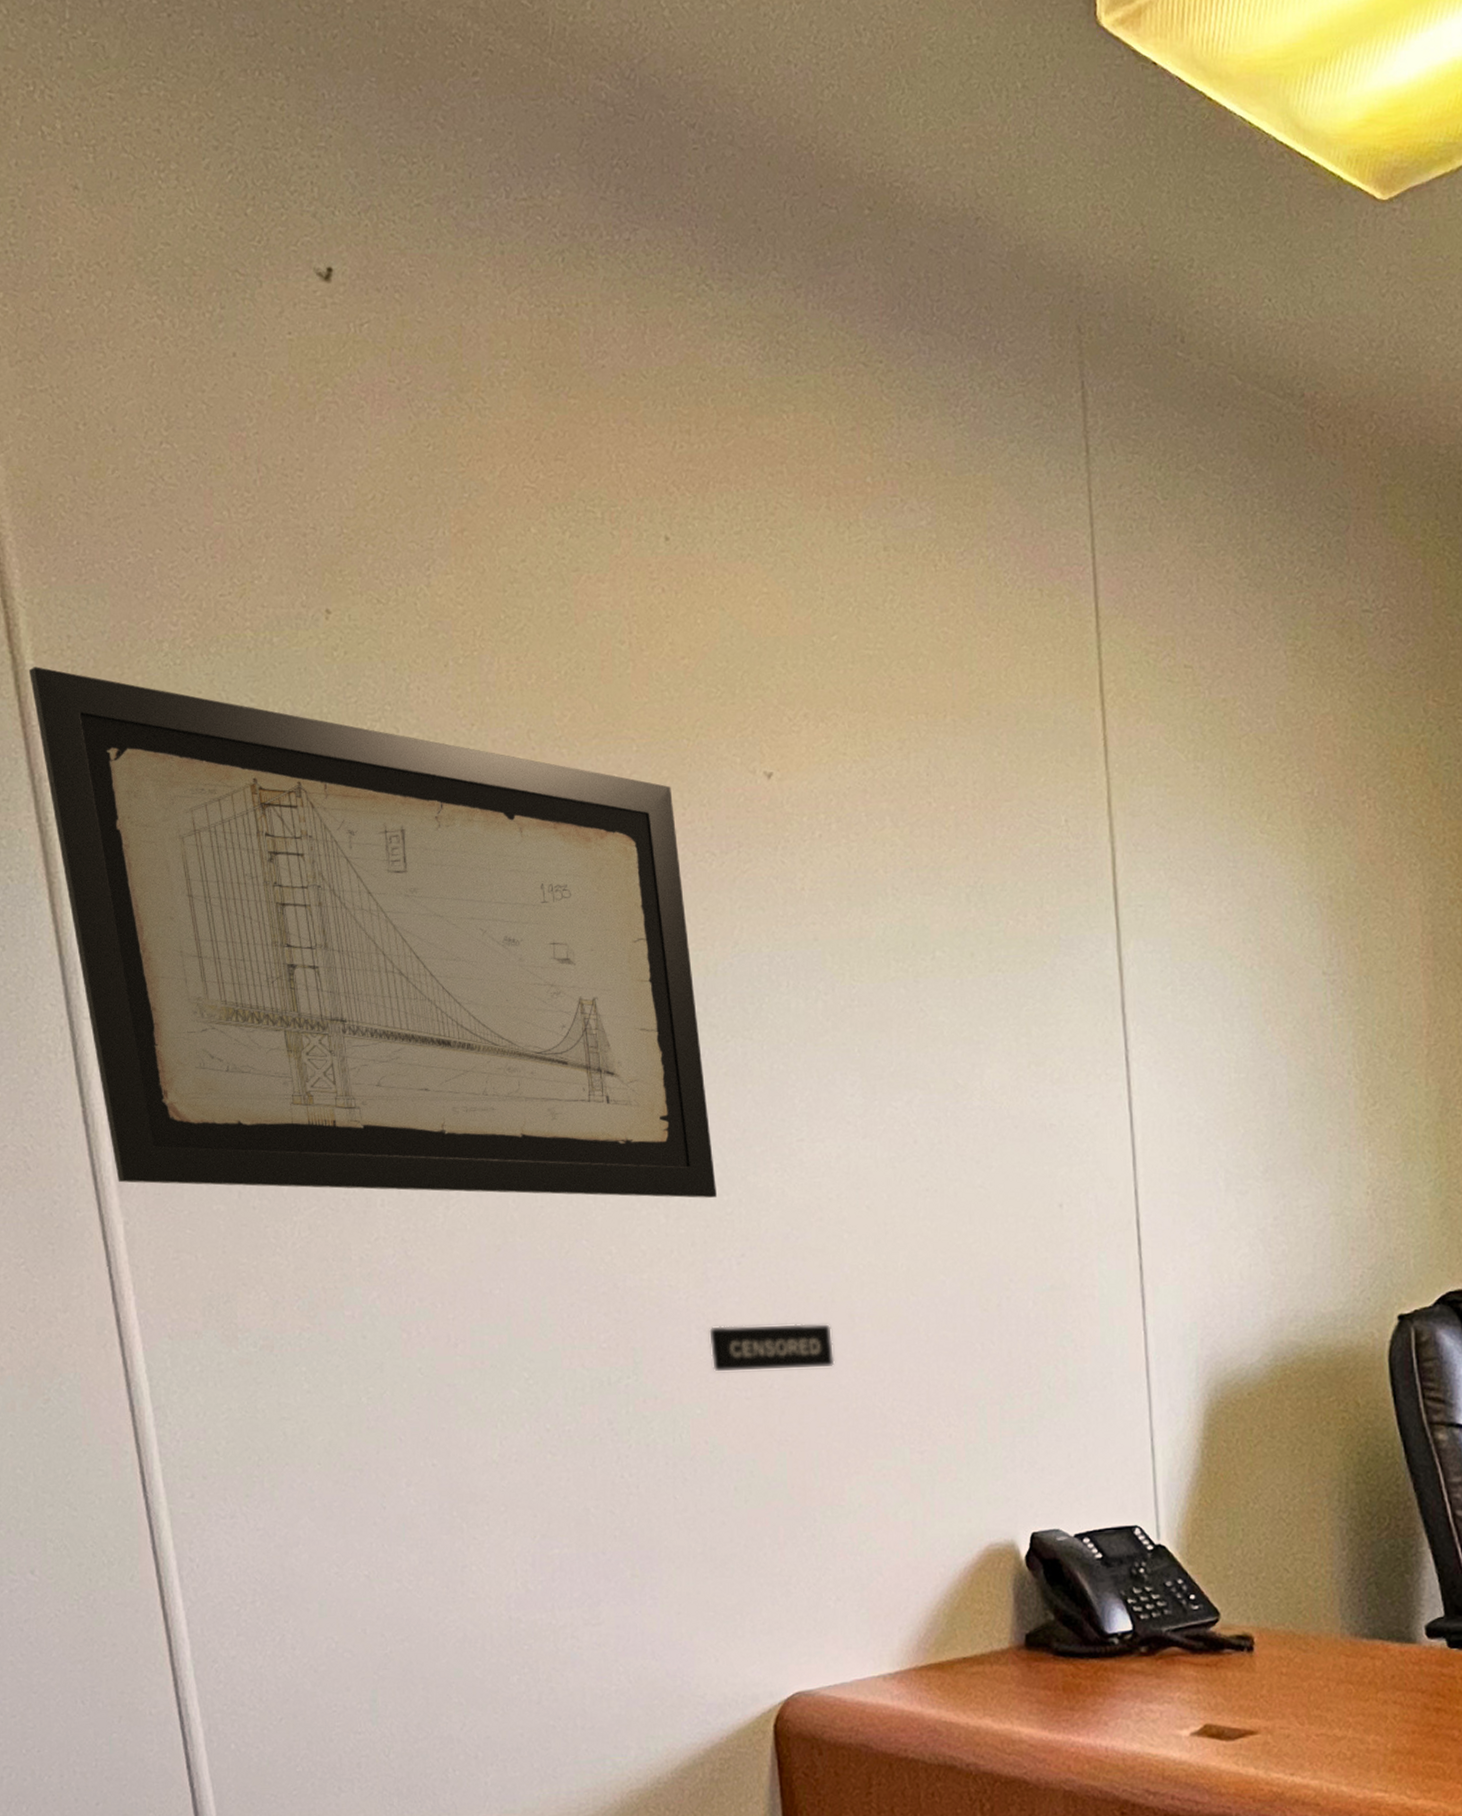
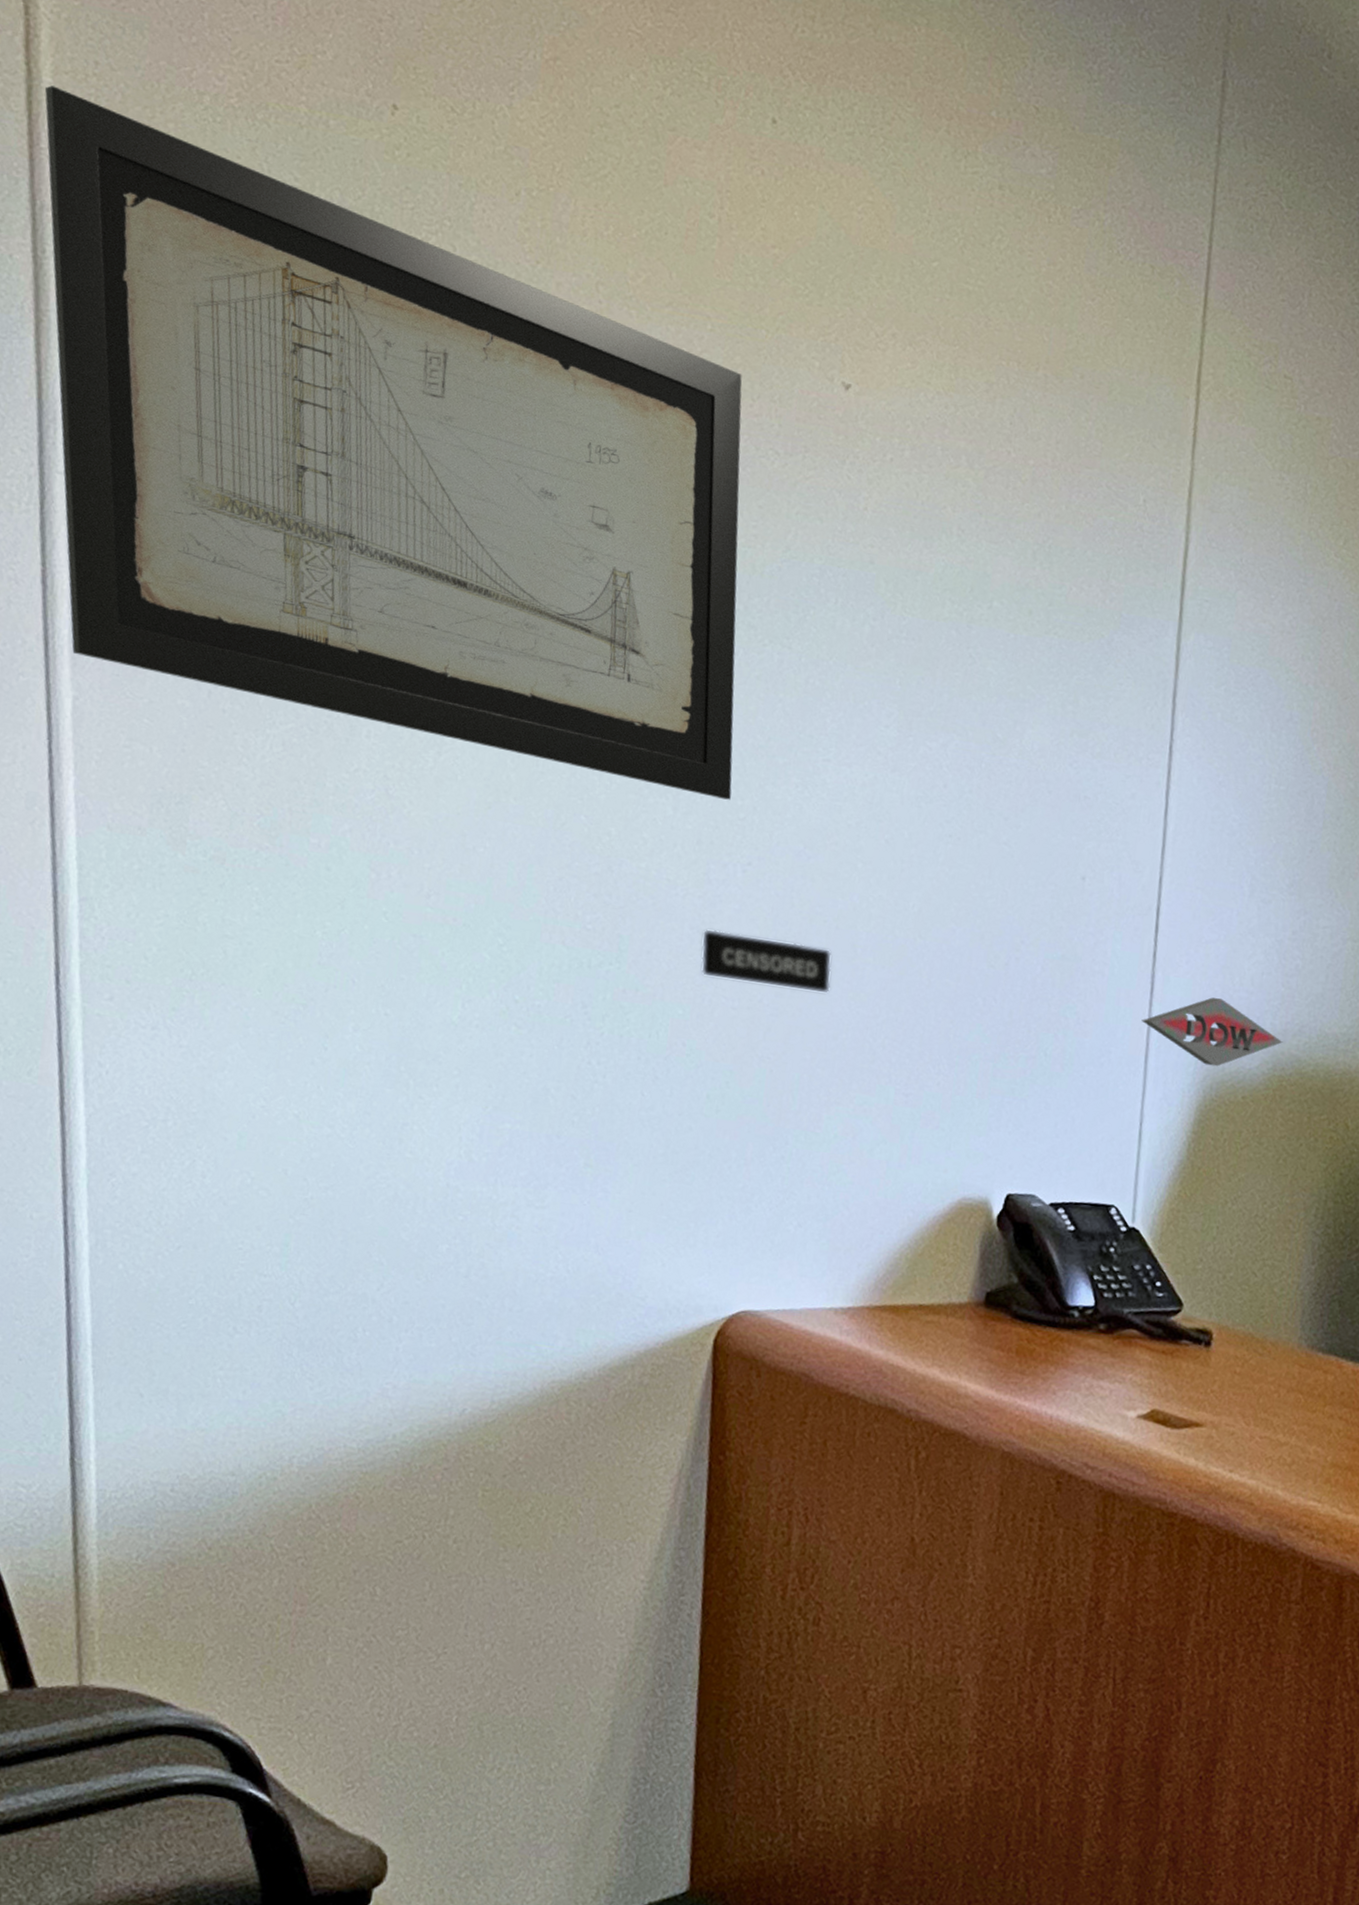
logo: none [1137,1299,1281,1368] -> present [1141,997,1283,1067]

